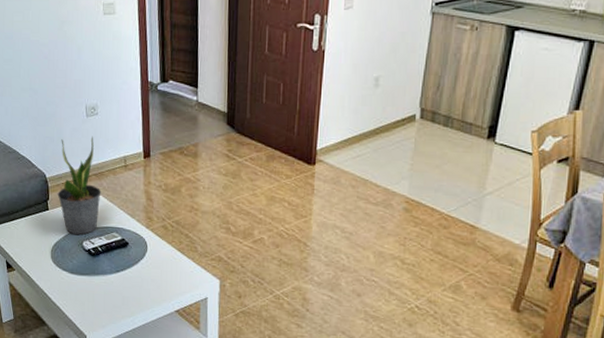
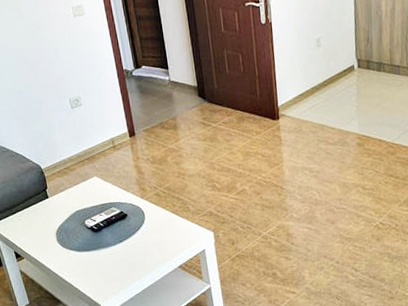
potted plant: present [57,136,101,235] -> none [51,125,96,216]

